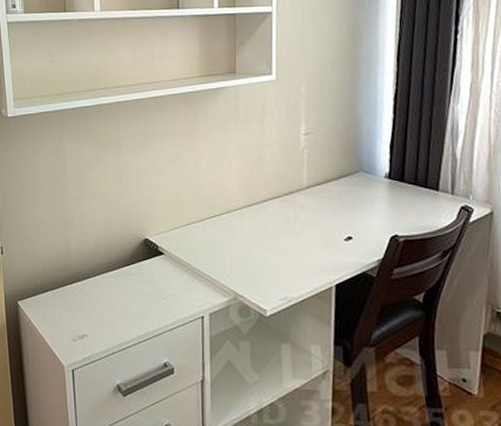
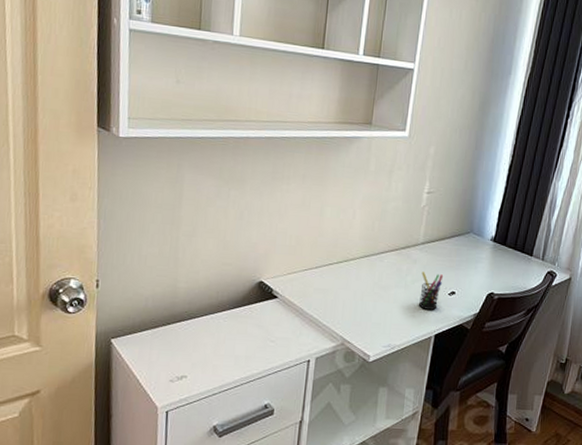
pen holder: none [311,217,336,259] -> present [419,272,444,311]

